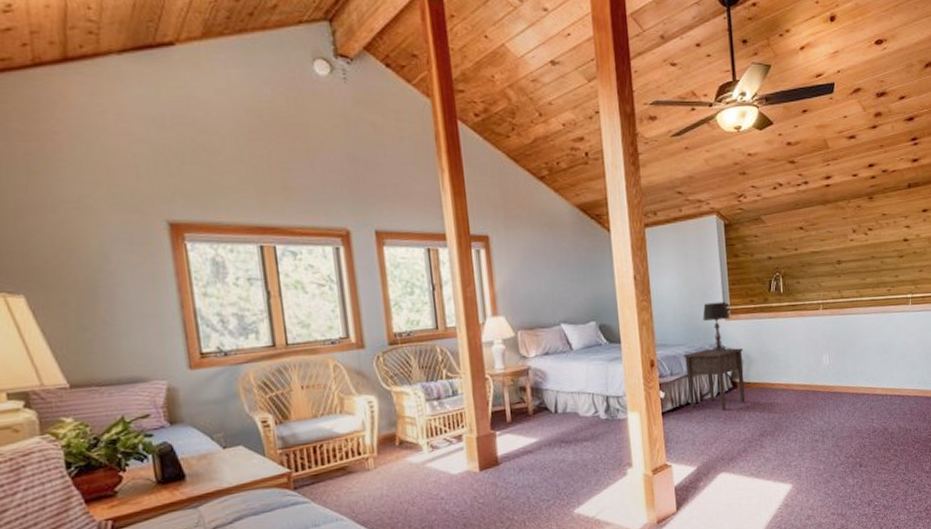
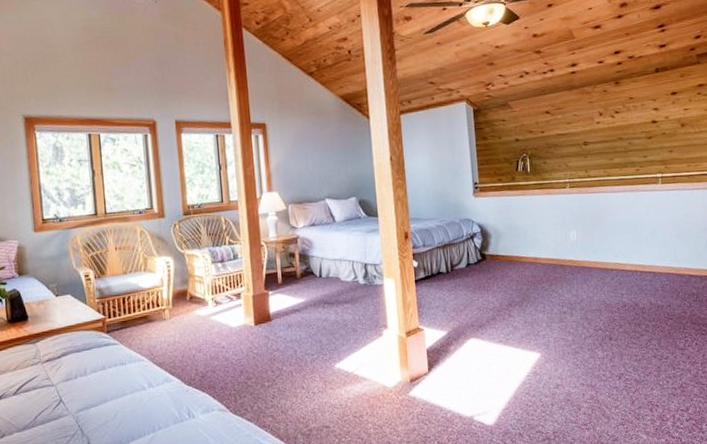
nightstand: present [683,348,746,411] -> none [435,223,494,280]
table lamp: present [702,301,730,352] -> none [453,180,479,226]

